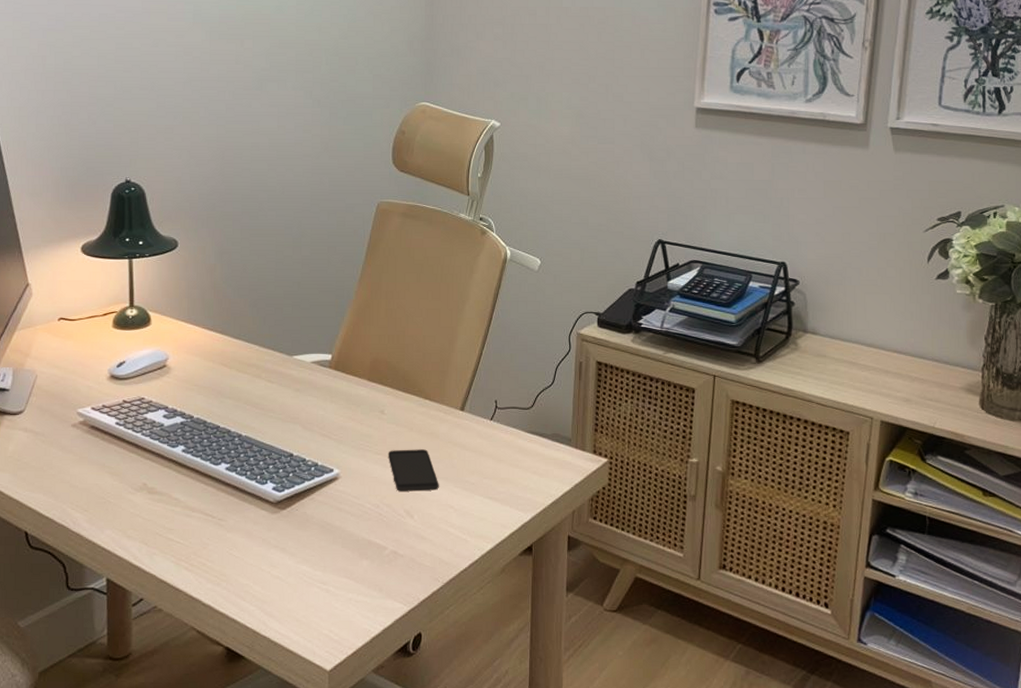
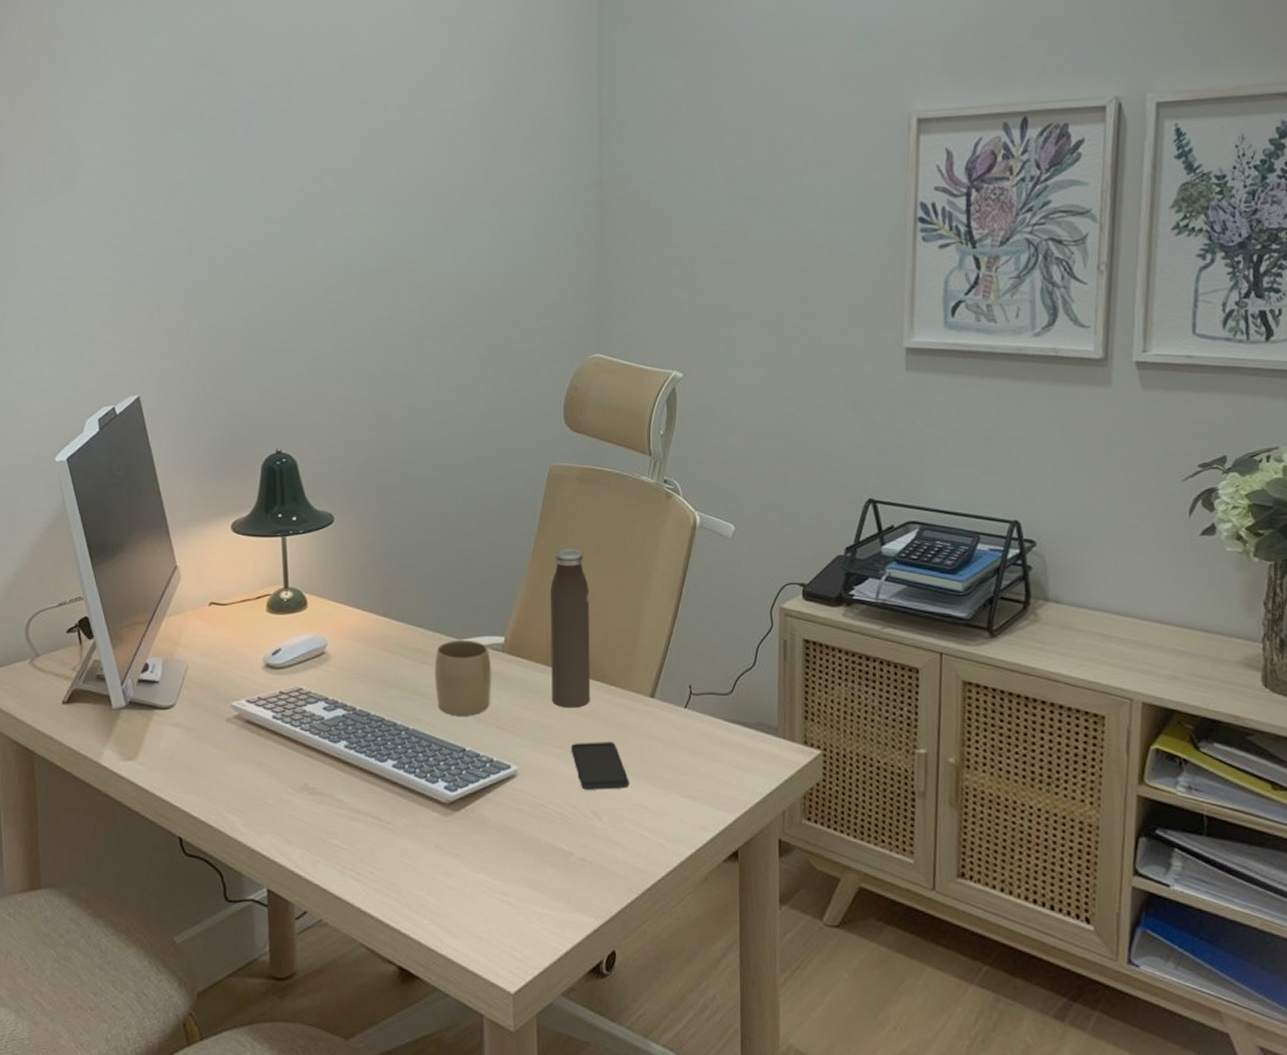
mug: none [267,356,319,424] -> present [434,640,492,715]
water bottle: none [373,277,410,419] -> present [549,549,591,708]

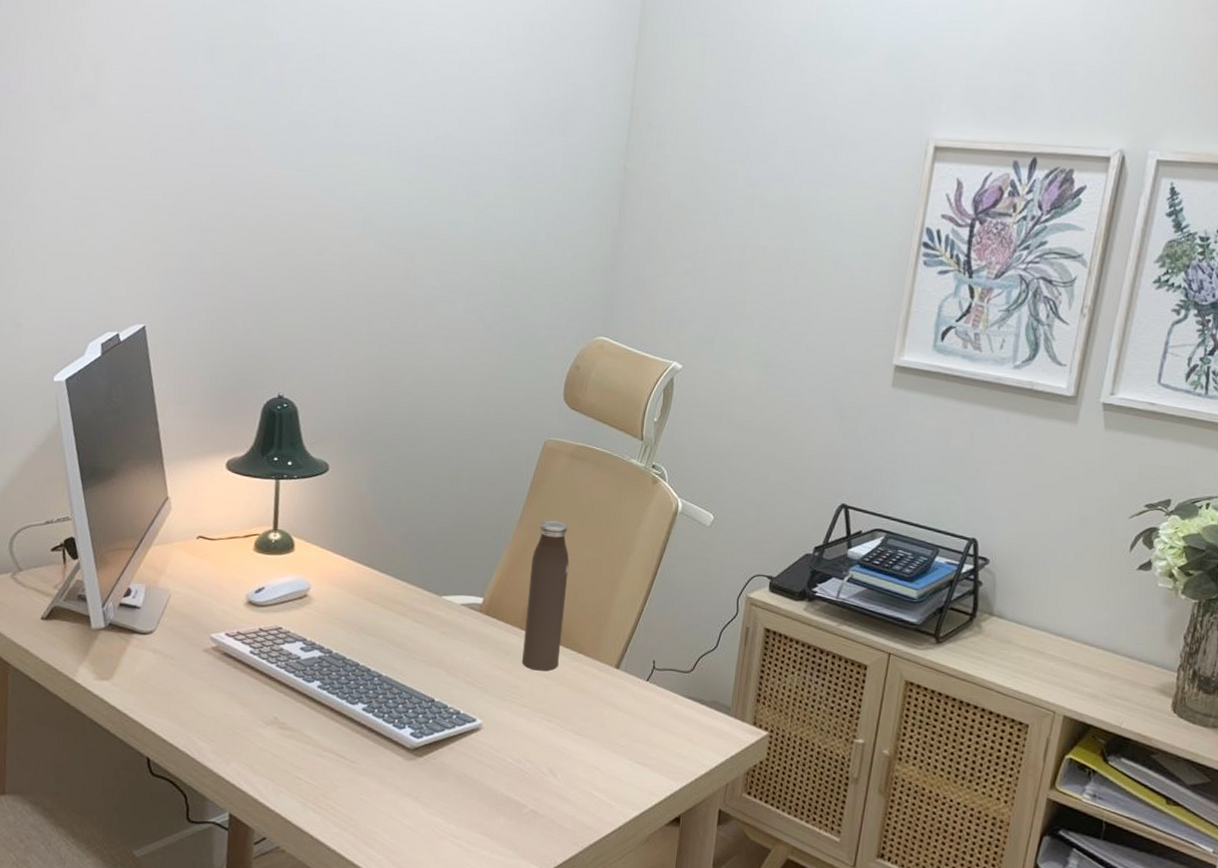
mug: present [434,640,492,715] -> none [411,596,468,668]
mobile phone: present [570,742,629,790] -> none [534,704,587,750]

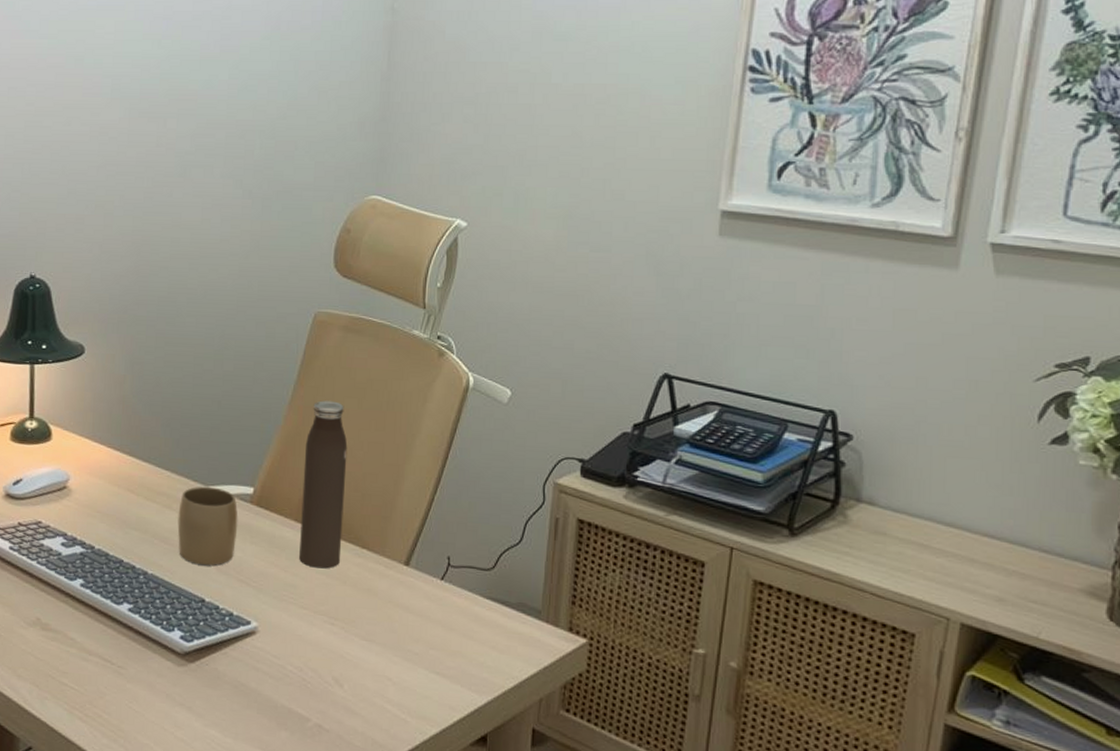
mug: none [411,596,468,668] -> present [177,486,238,565]

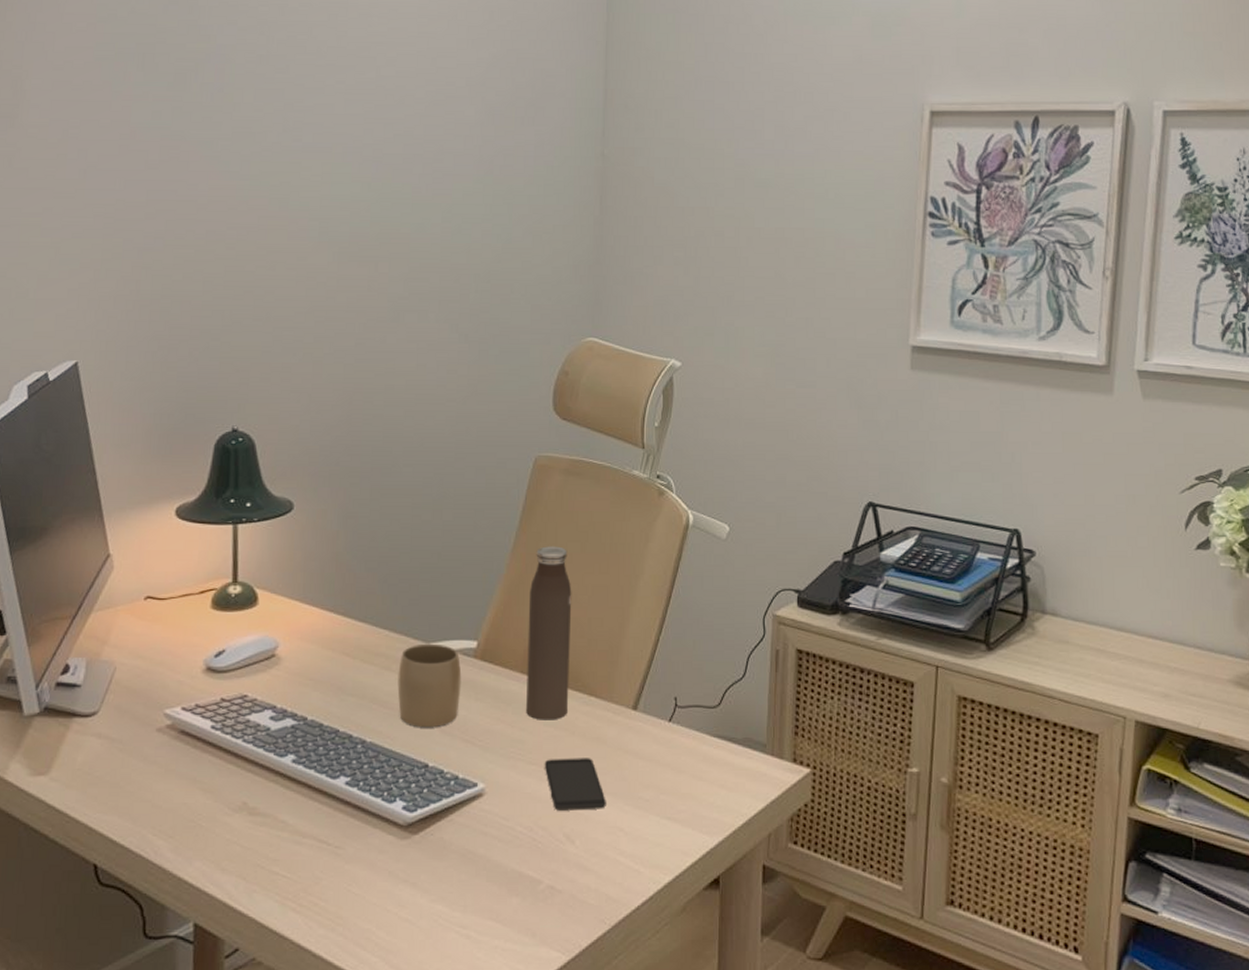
mobile phone: none [315,605,375,658] -> present [544,758,606,811]

